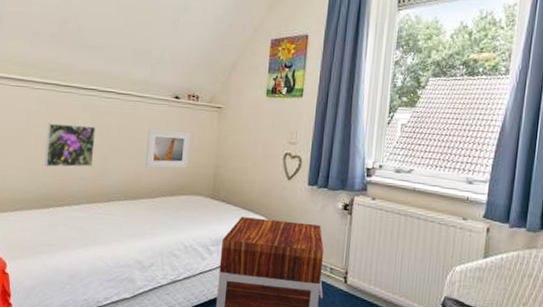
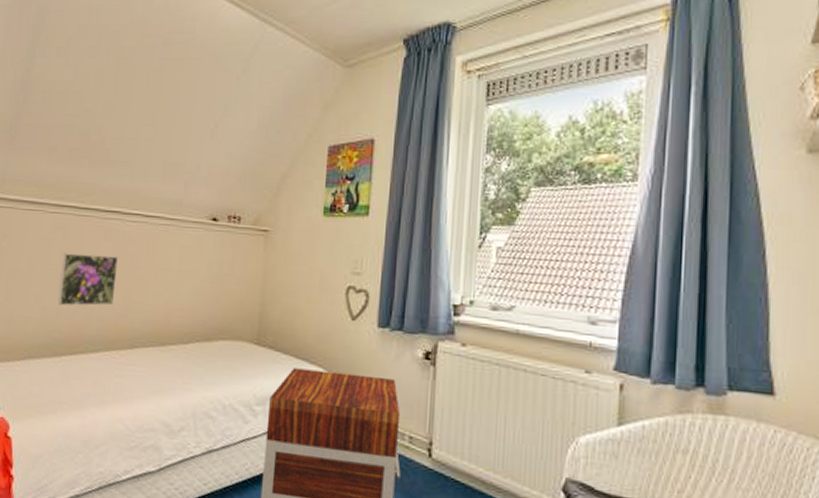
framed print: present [145,129,191,168] -> none [175,258,231,307]

